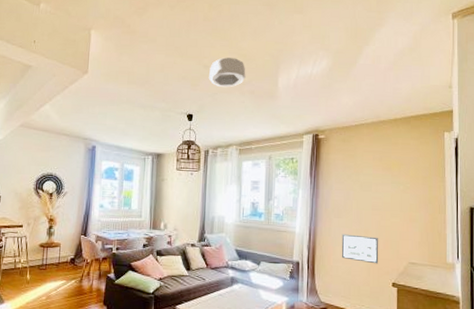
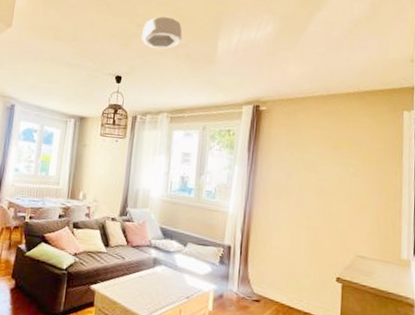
picture frame: present [341,234,379,264] -> none [279,218,323,255]

